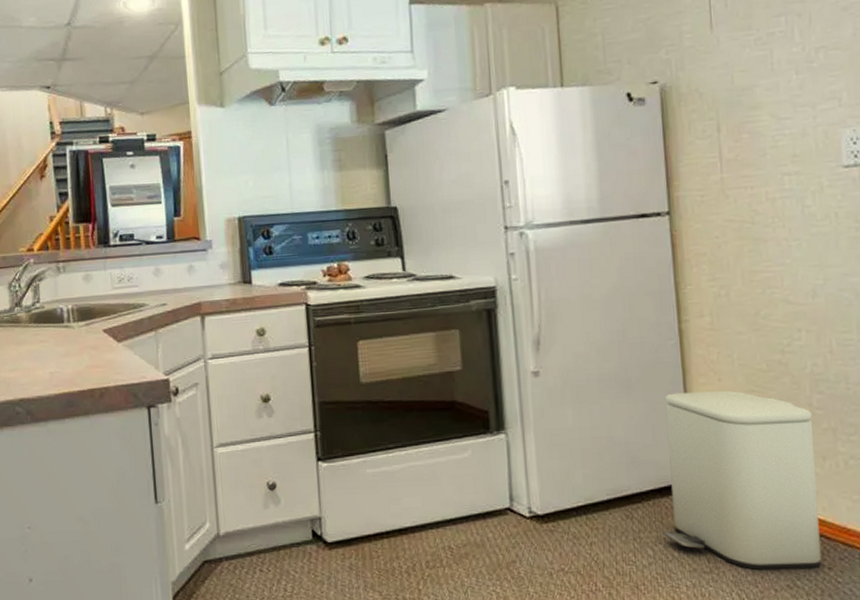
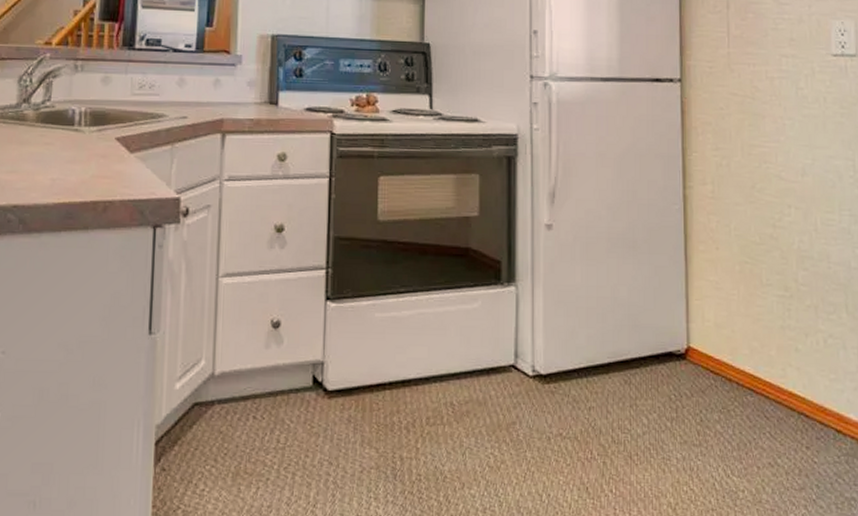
pedal bin: present [664,390,821,570] -> none [659,258,800,446]

